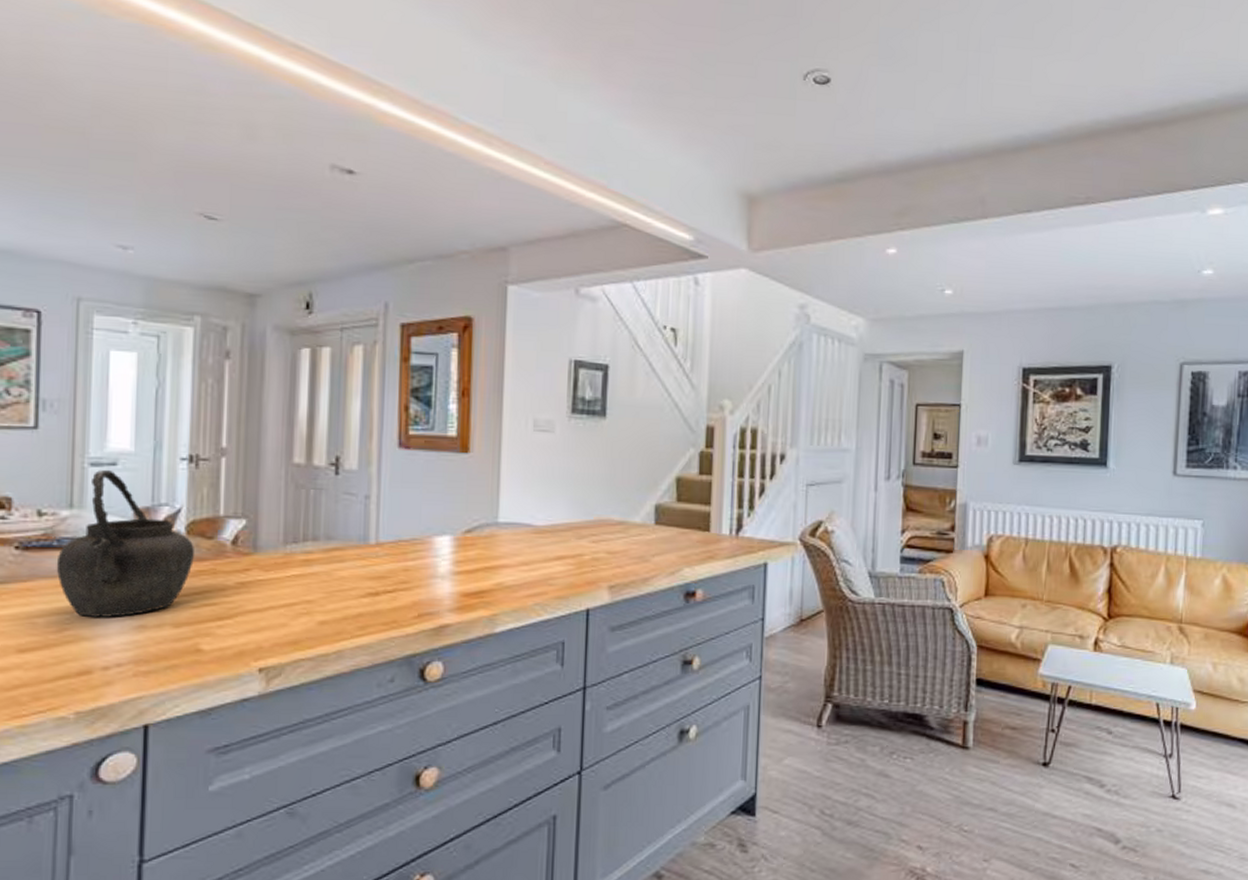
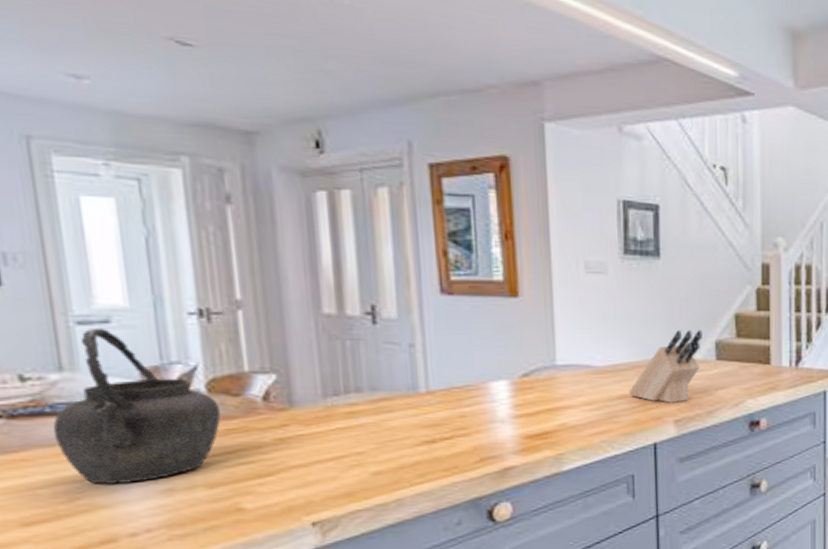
knife block: none [566,492,643,567] -> present [629,330,703,403]

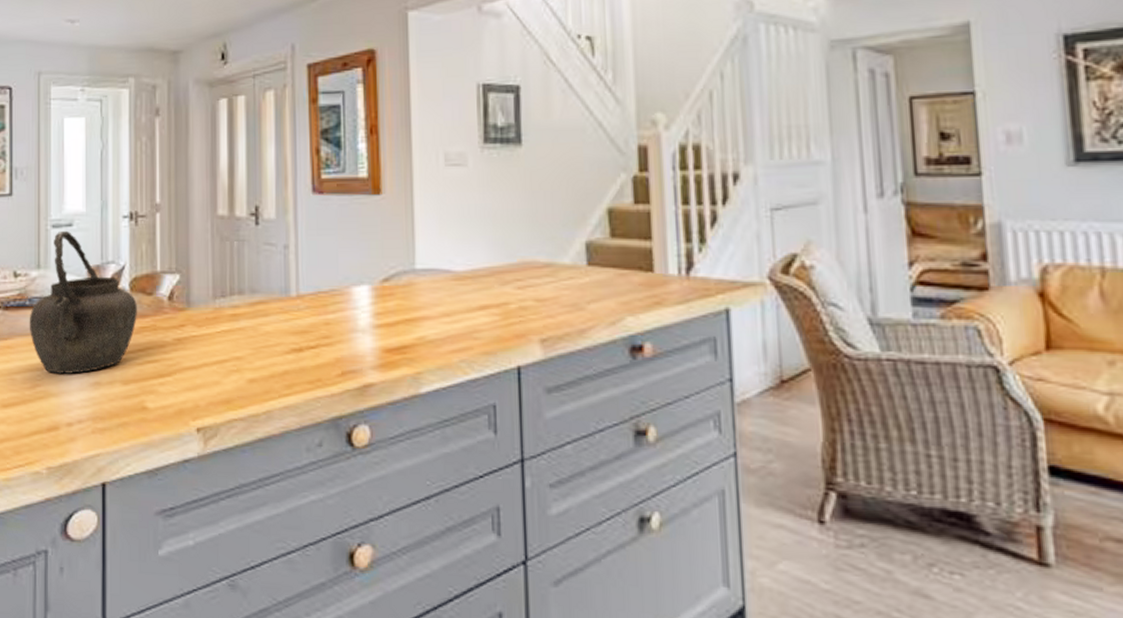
knife block: present [629,330,703,403] -> none [489,229,571,317]

